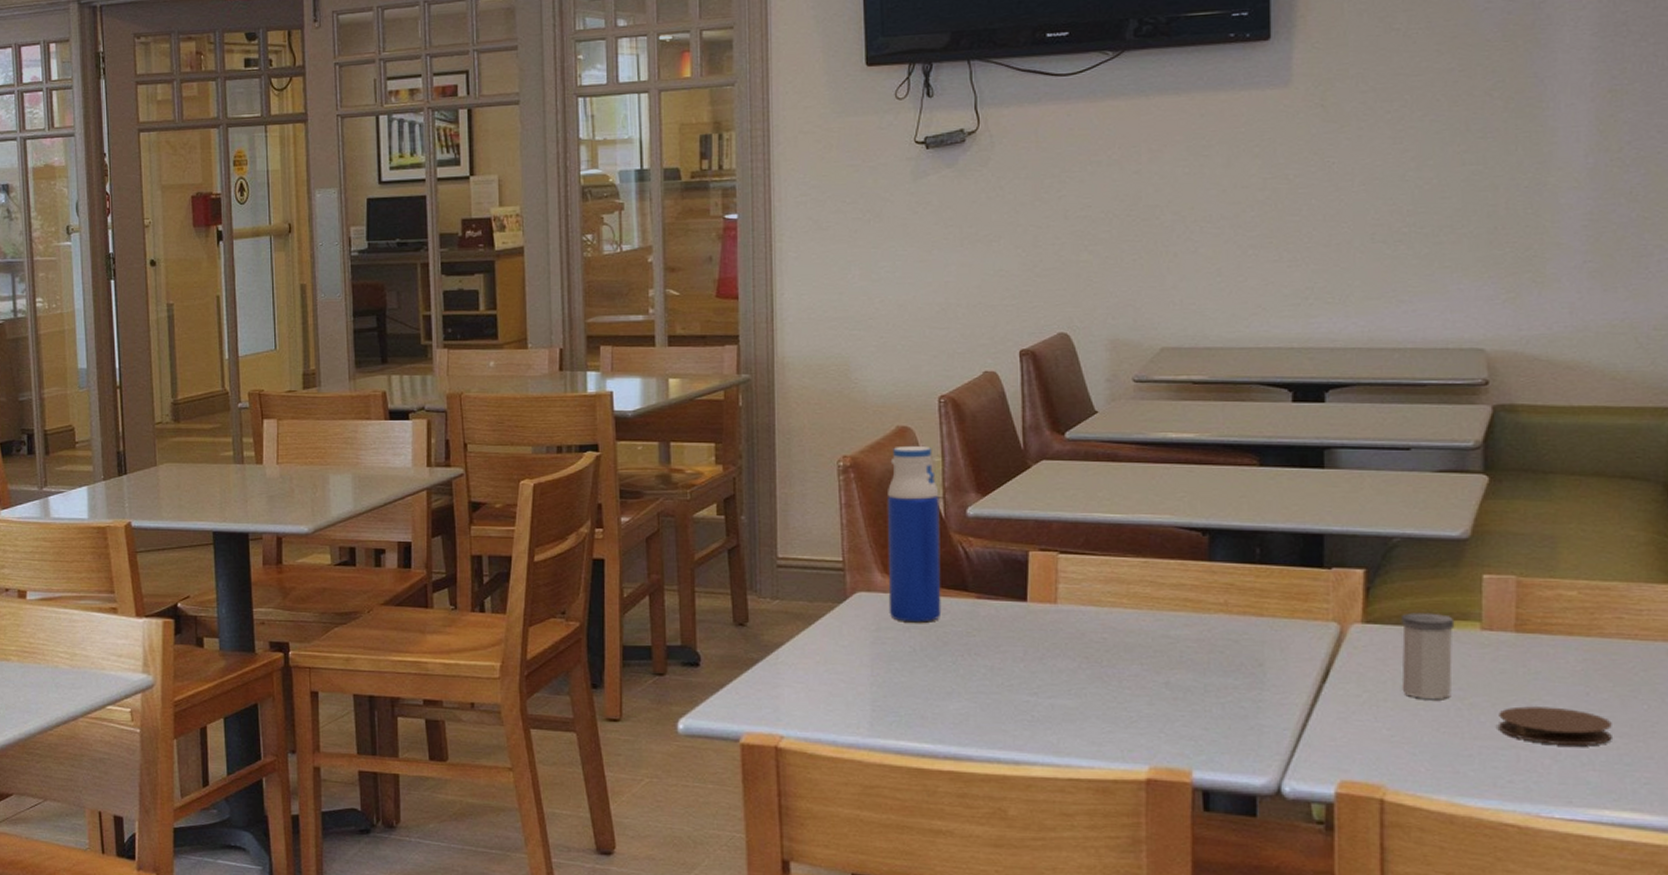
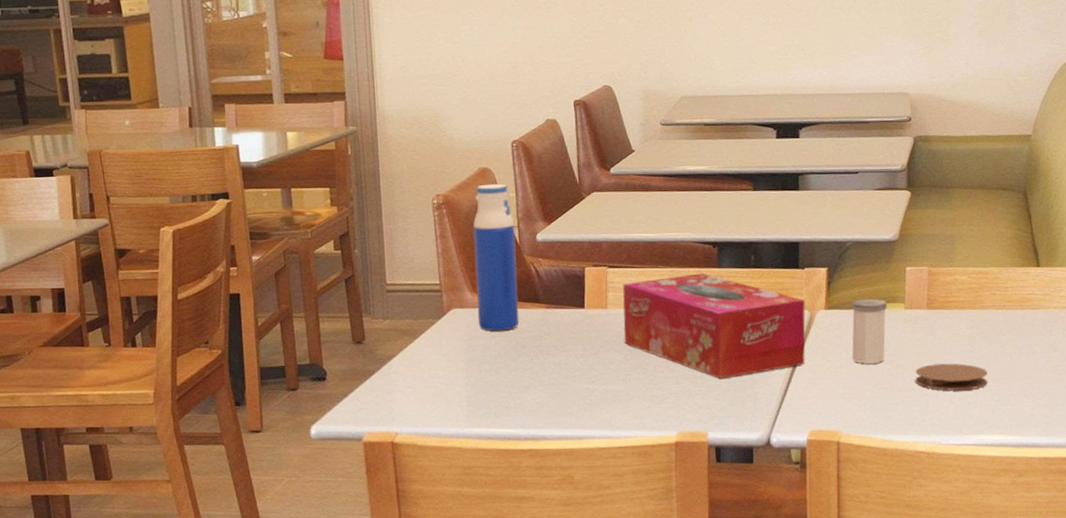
tissue box: none [1078,566,1333,703] -> present [623,273,806,379]

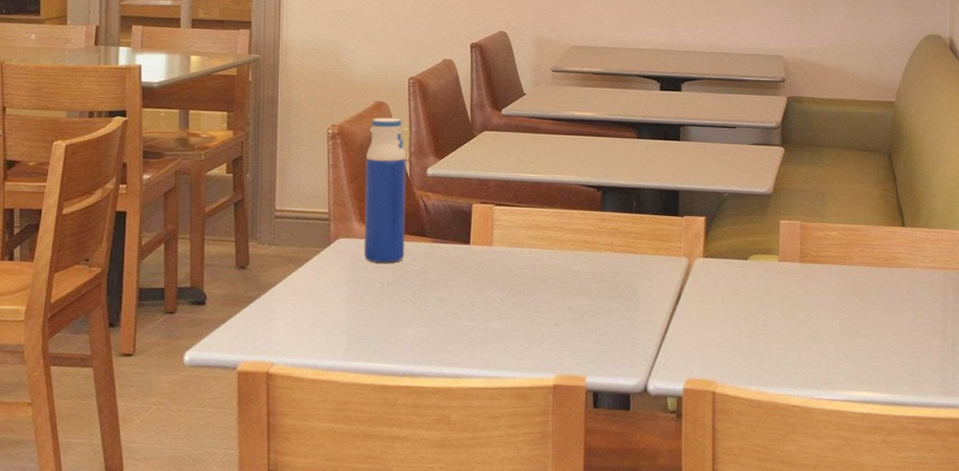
tissue box: present [623,273,806,379] -> none [507,215,684,322]
salt shaker: present [851,298,888,364] -> none [728,249,762,314]
coaster: present [915,363,988,391] -> none [788,317,858,345]

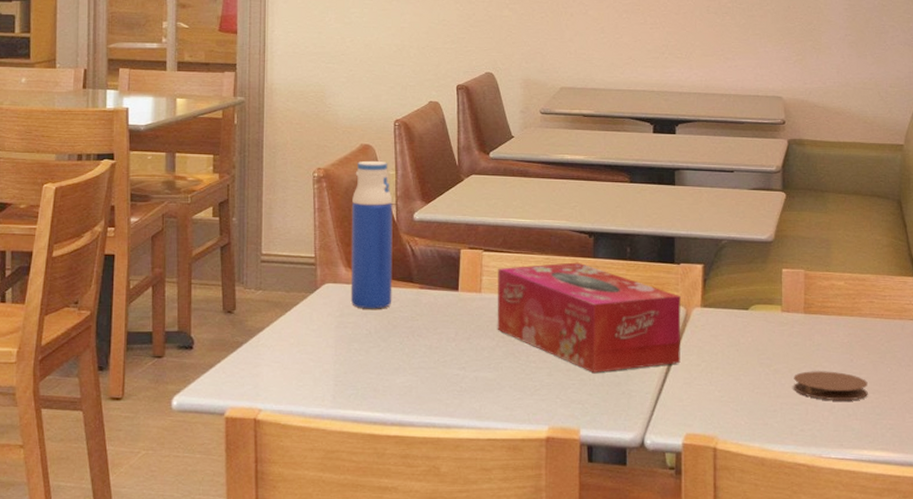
tissue box: none [507,215,684,322] -> present [497,262,681,373]
coaster: none [788,317,858,345] -> present [793,371,868,401]

